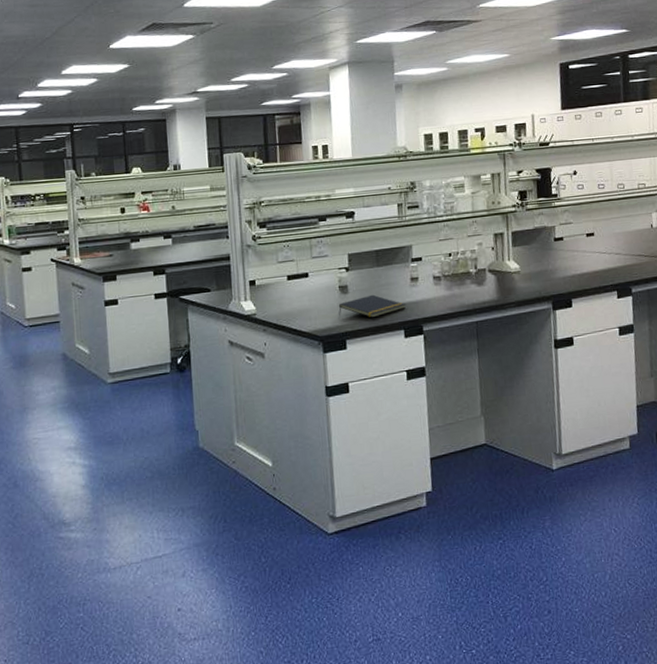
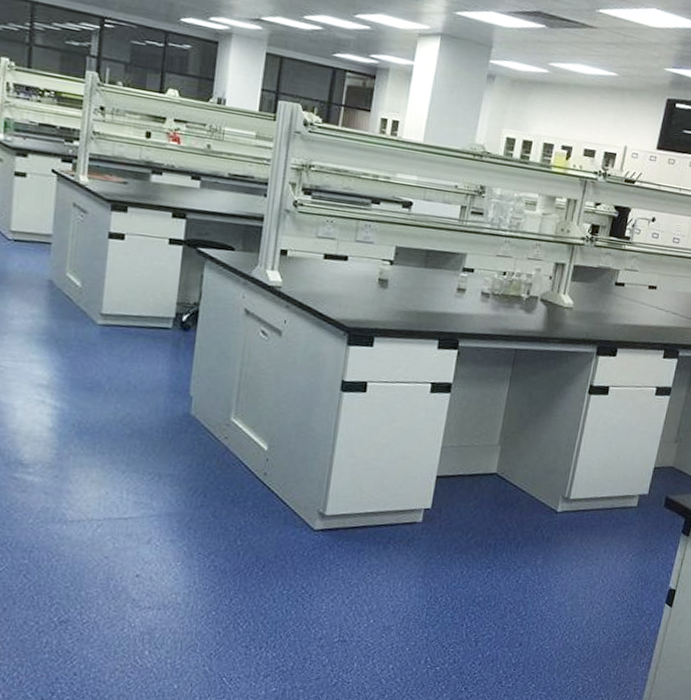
notepad: present [338,294,406,318] -> none [372,295,446,321]

